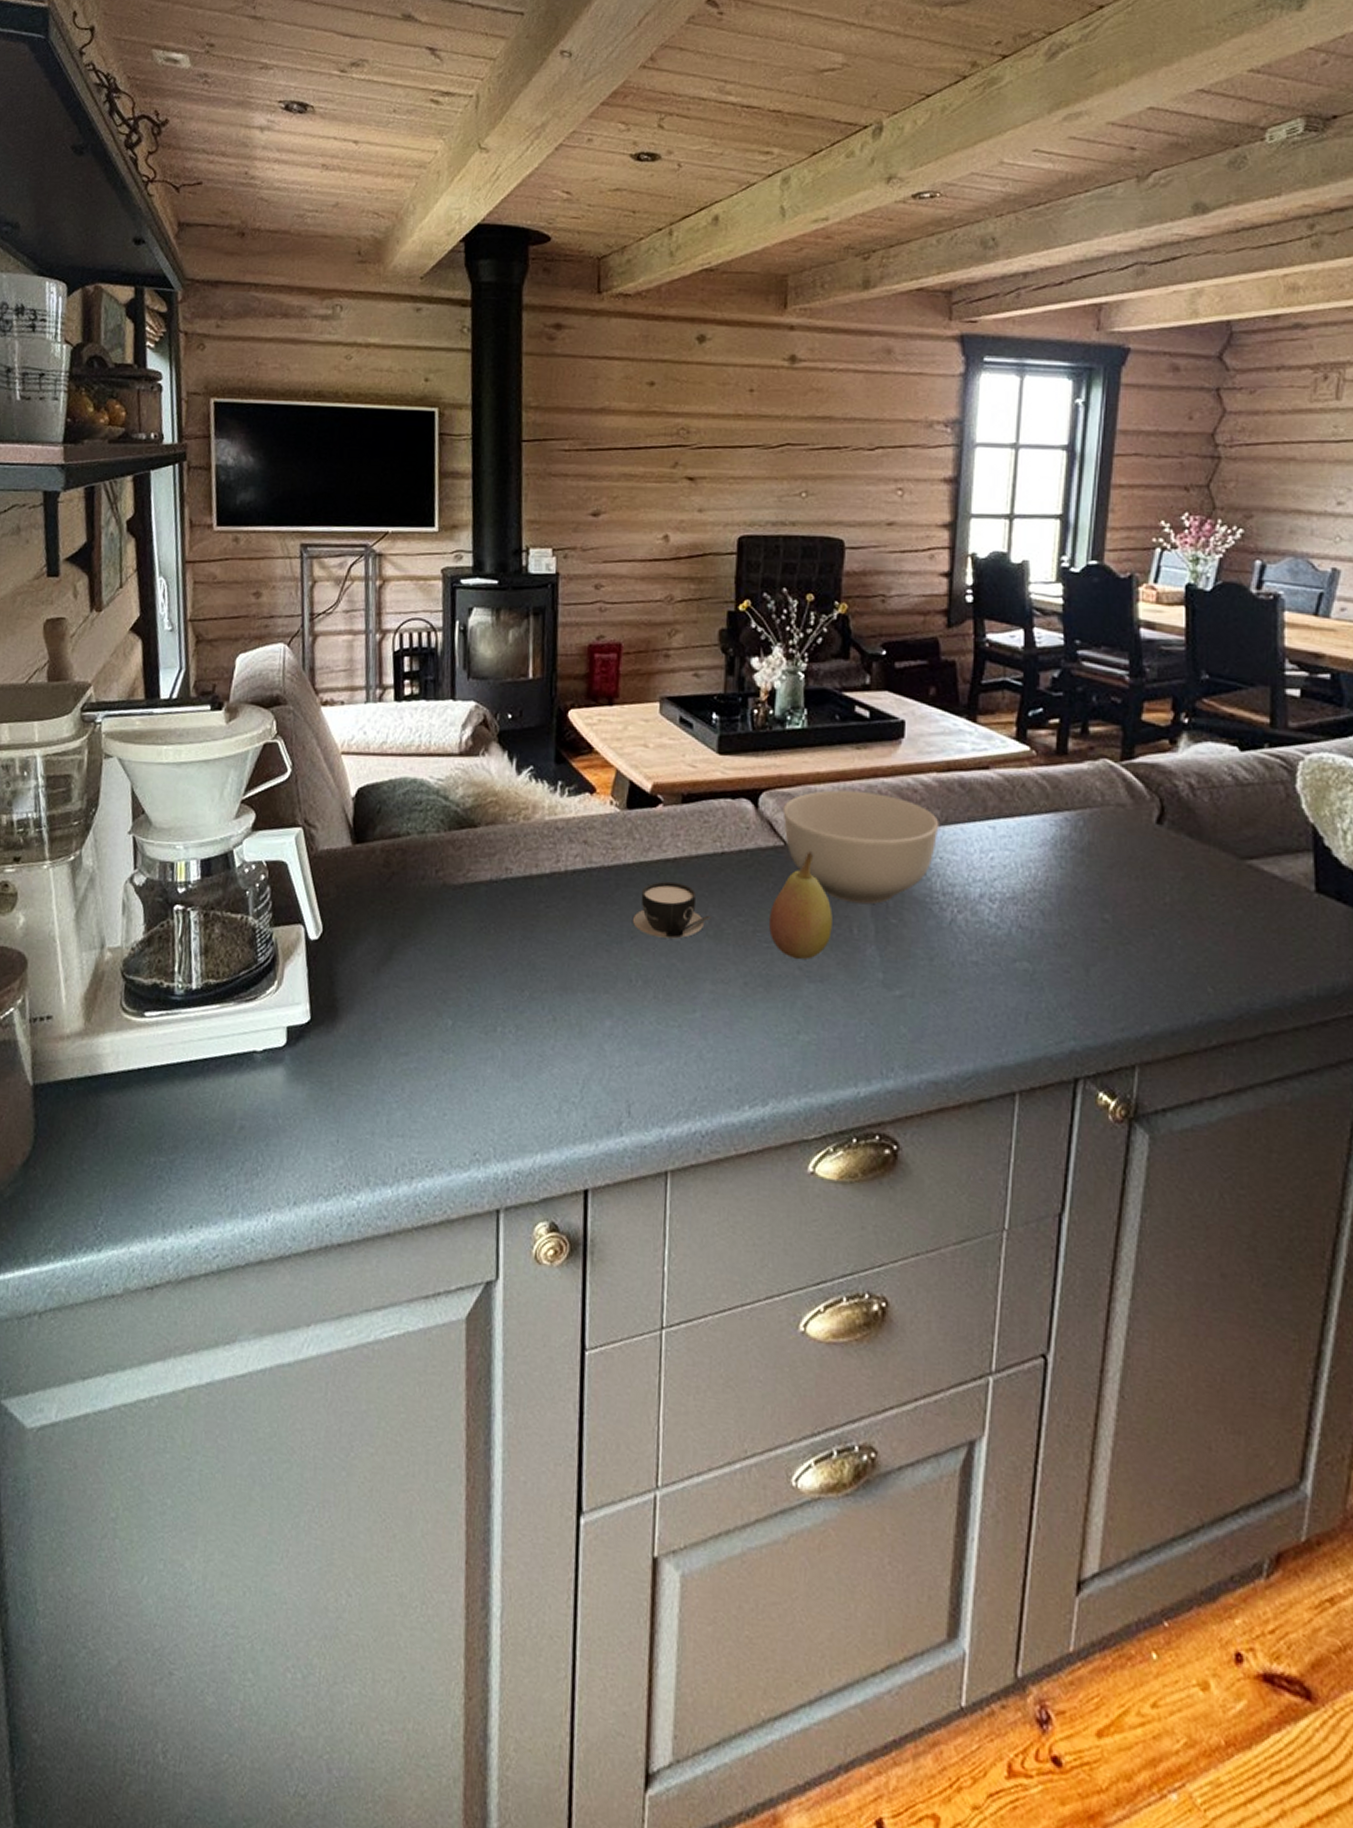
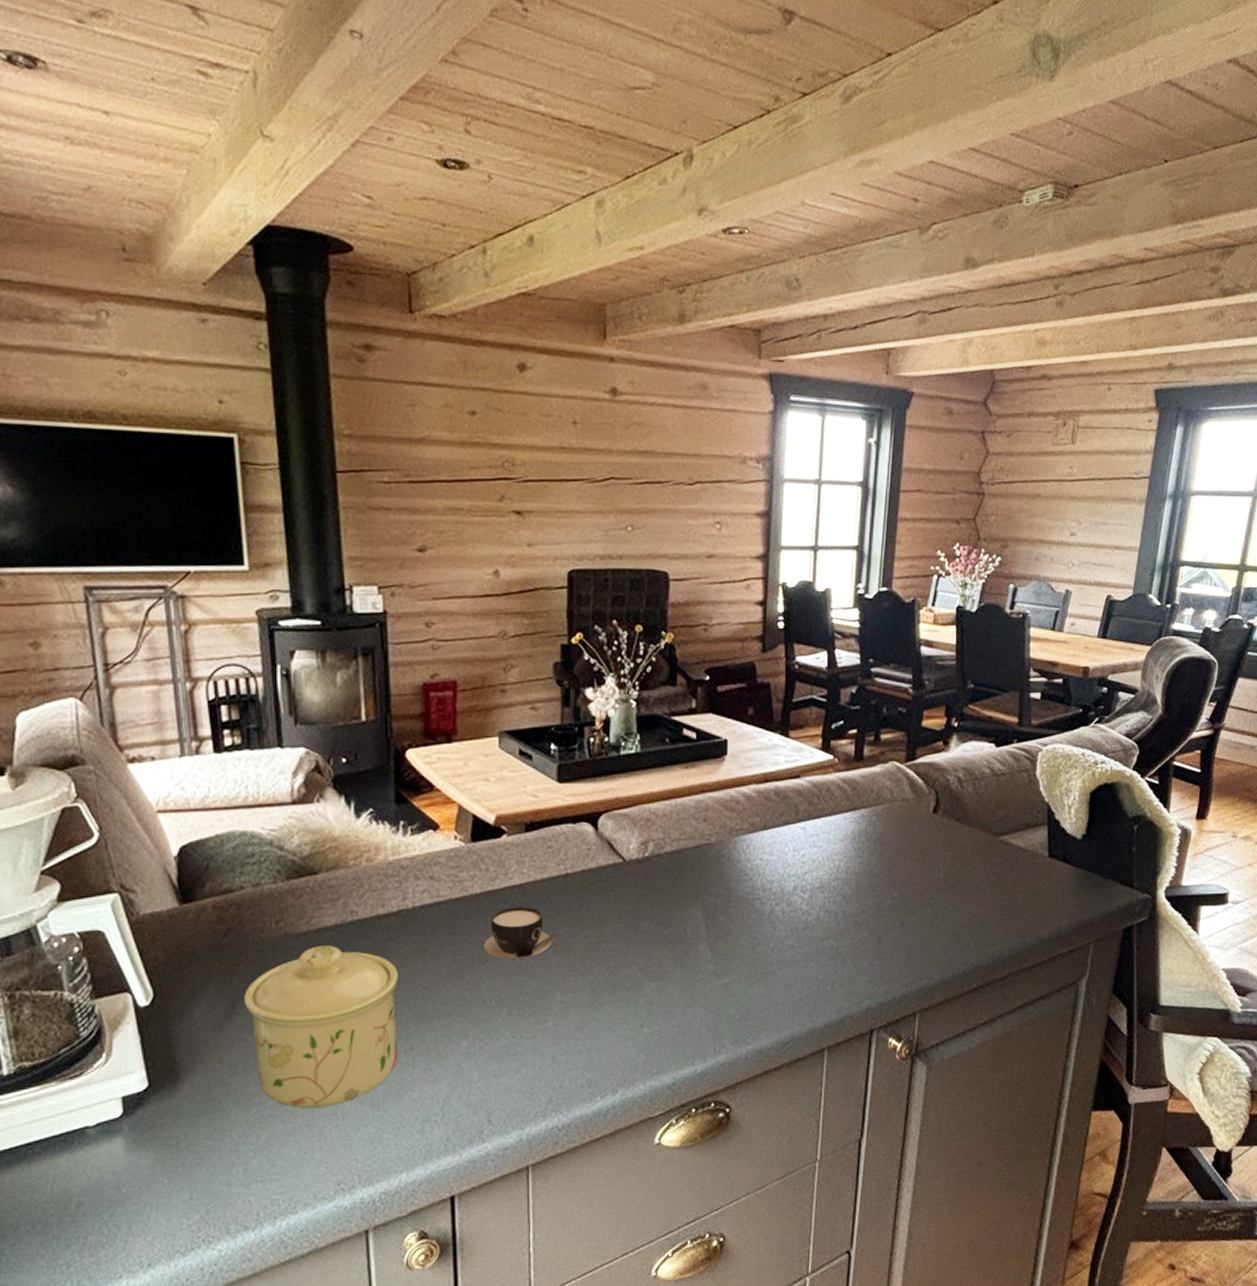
sugar bowl: none [400,900,548,1069] -> present [243,945,399,1109]
fruit: present [769,851,833,959] -> none [613,865,669,962]
bowl: present [783,790,939,905] -> none [621,807,759,907]

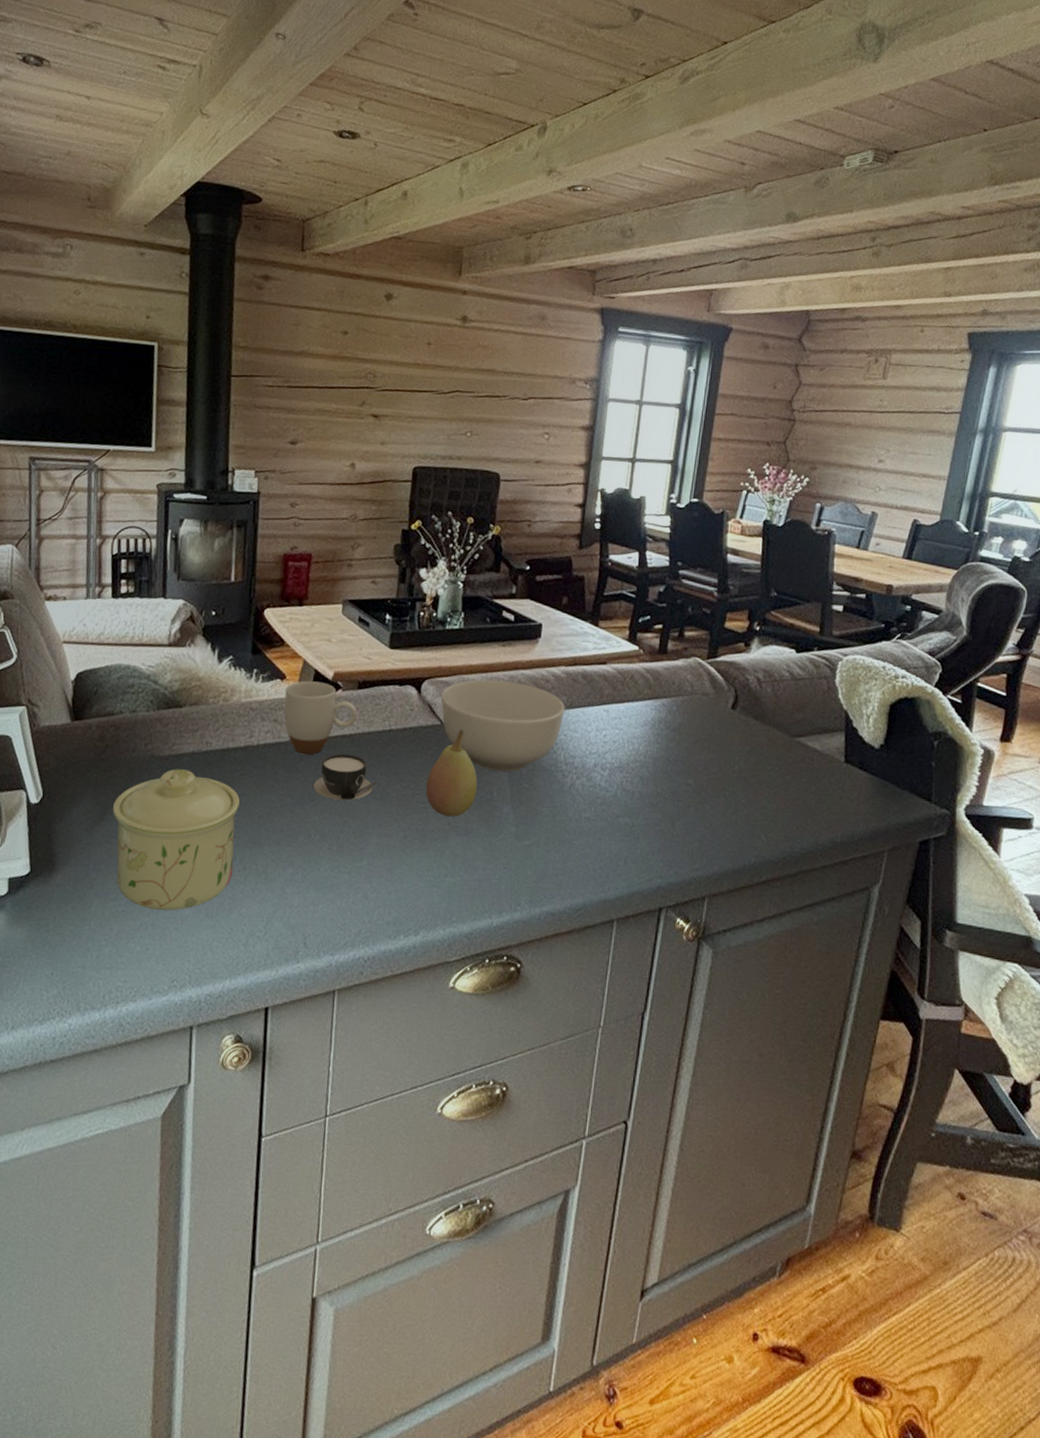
mug: none [440,828,528,913] -> present [284,680,358,755]
fruit: none [613,865,669,962] -> present [426,729,478,817]
bowl: none [621,807,759,907] -> present [440,679,565,773]

